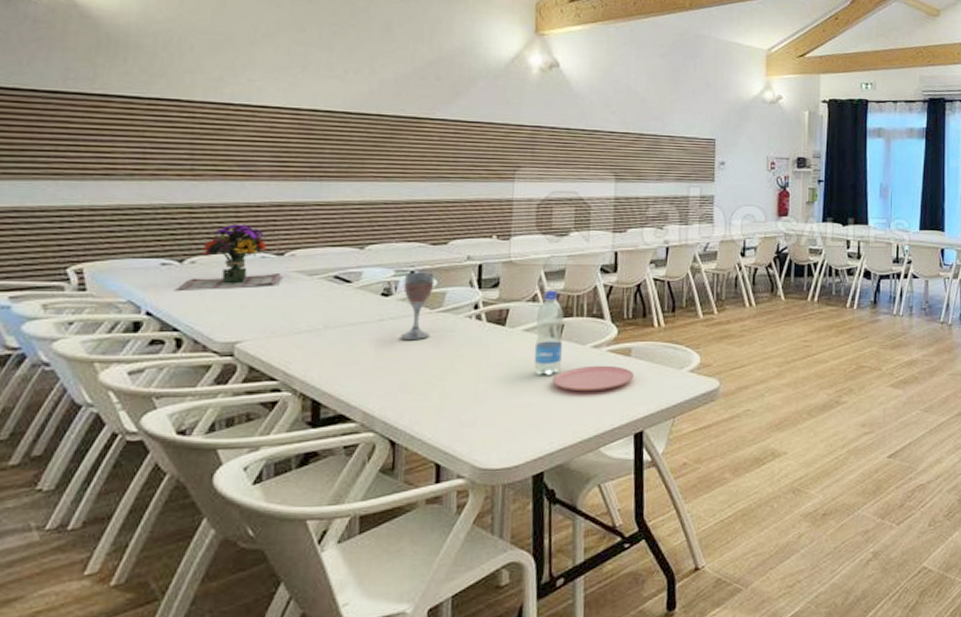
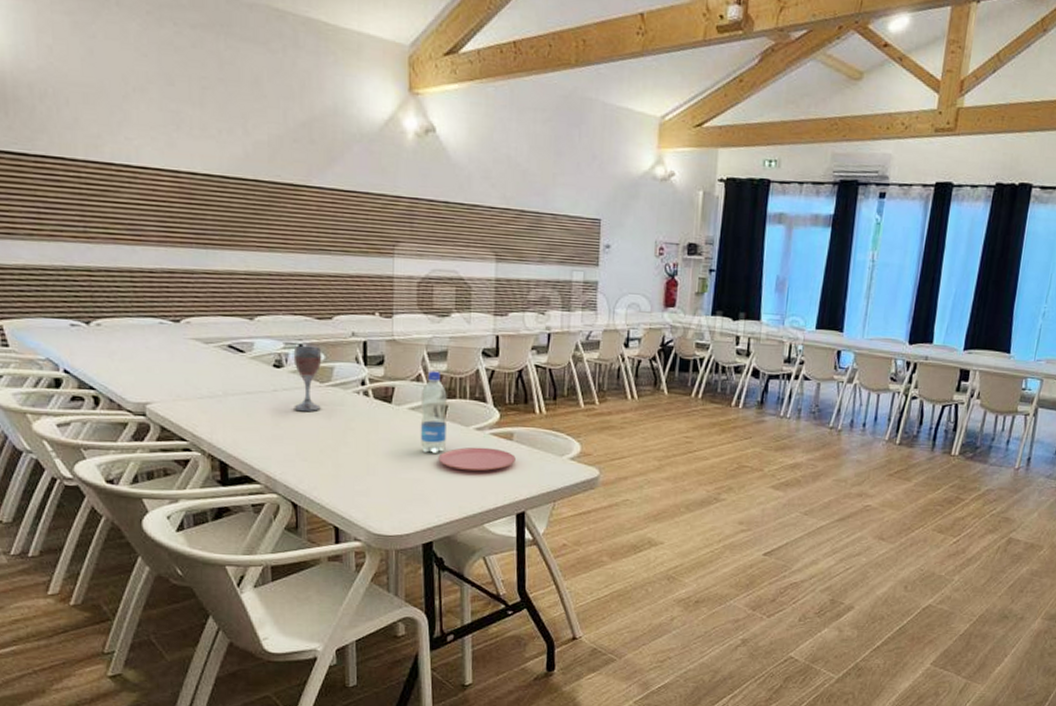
flower arrangement: present [174,222,283,292] -> none [85,287,182,353]

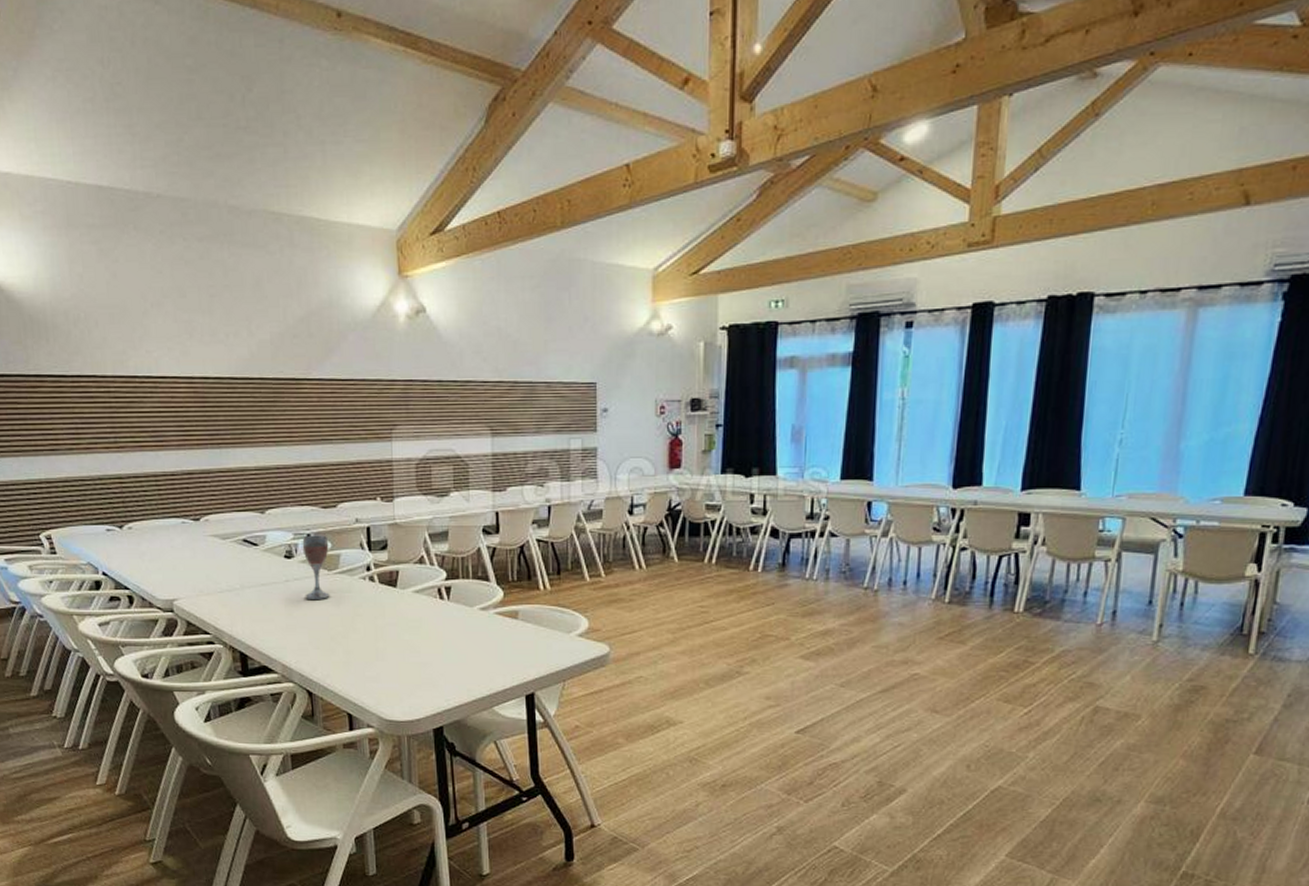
bottle: present [420,371,447,454] -> none [424,552,451,637]
plate: present [438,447,516,472] -> none [444,627,522,653]

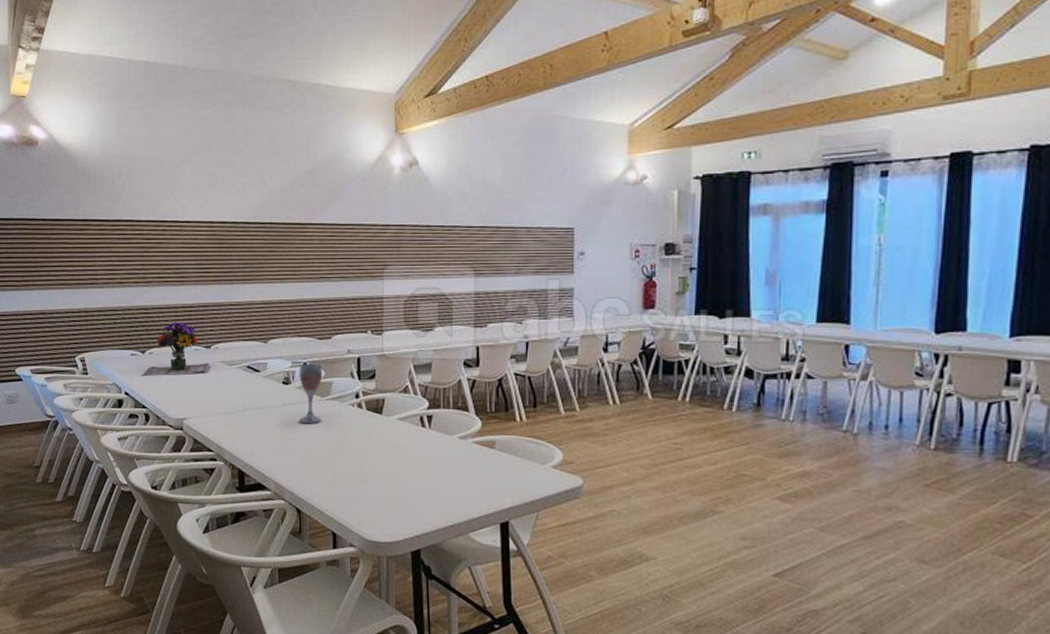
flower arrangement: none [120,490,202,555] -> present [141,320,211,377]

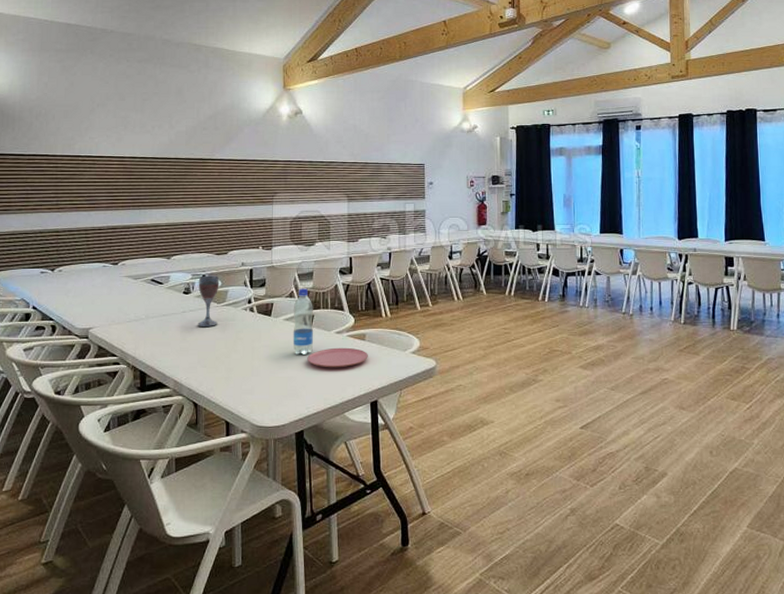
flower arrangement: present [141,320,211,377] -> none [49,241,118,292]
bottle: none [407,382,432,463] -> present [293,288,313,356]
plate: none [425,455,498,480] -> present [307,347,368,368]

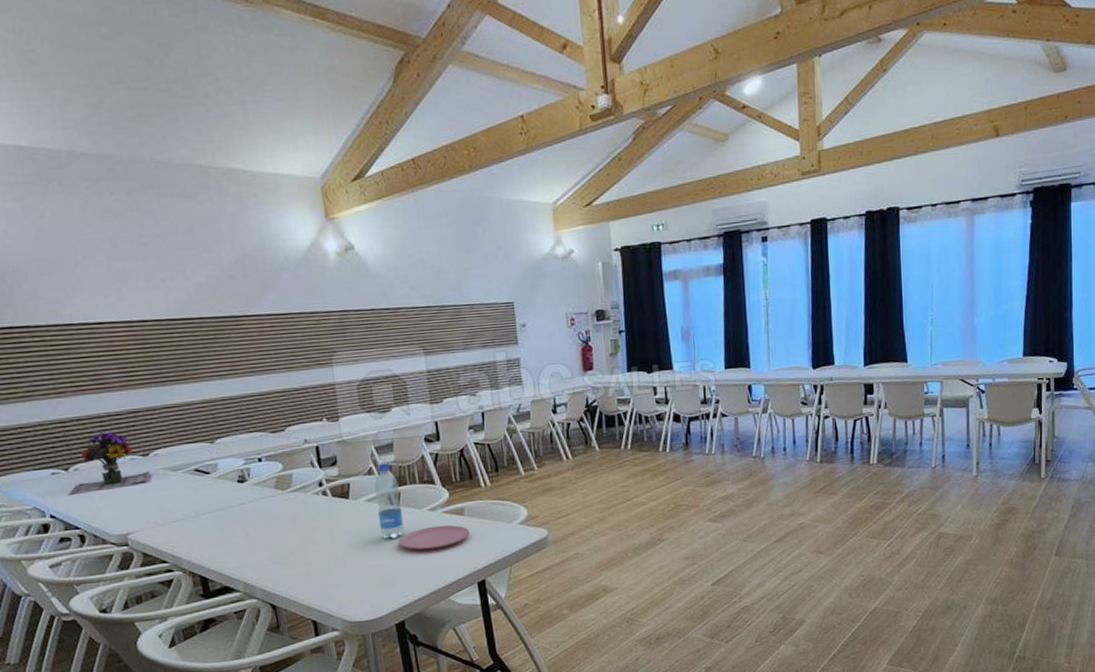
flower arrangement: none [49,241,118,292] -> present [67,431,153,496]
cup: present [197,275,220,326] -> none [253,457,285,519]

